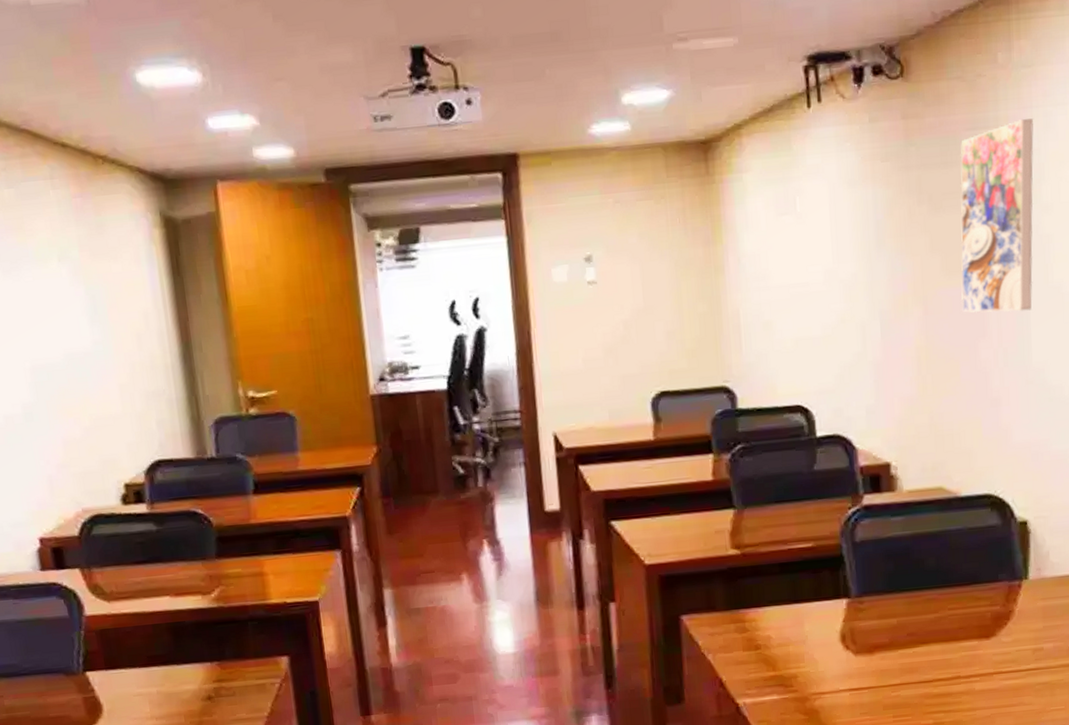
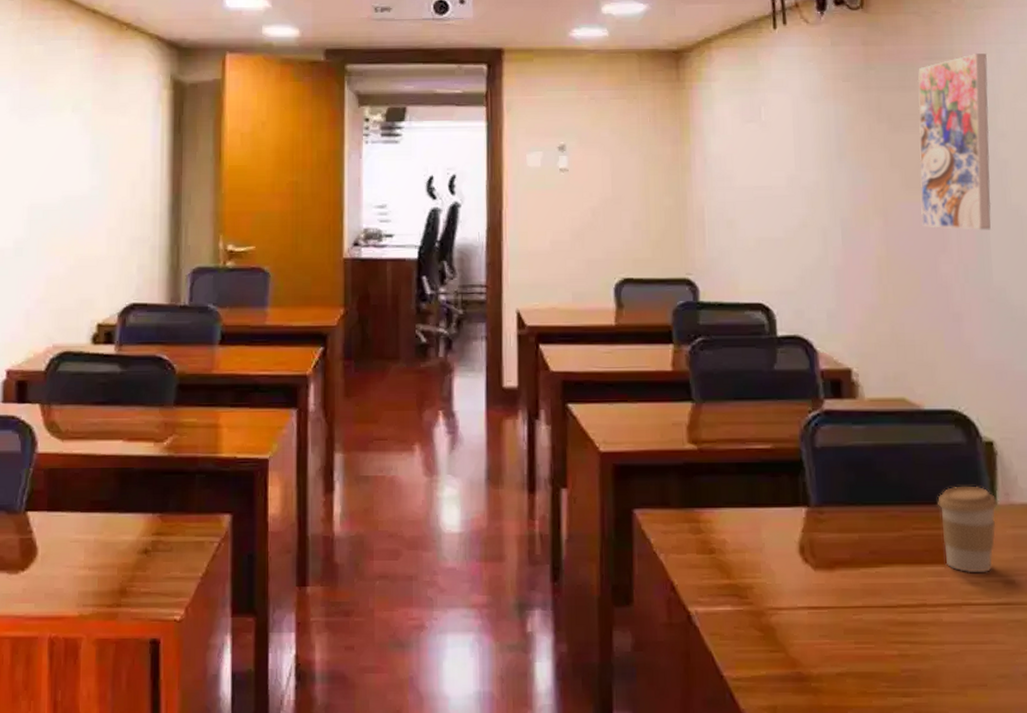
coffee cup: none [973,564,1029,645] -> present [938,486,997,573]

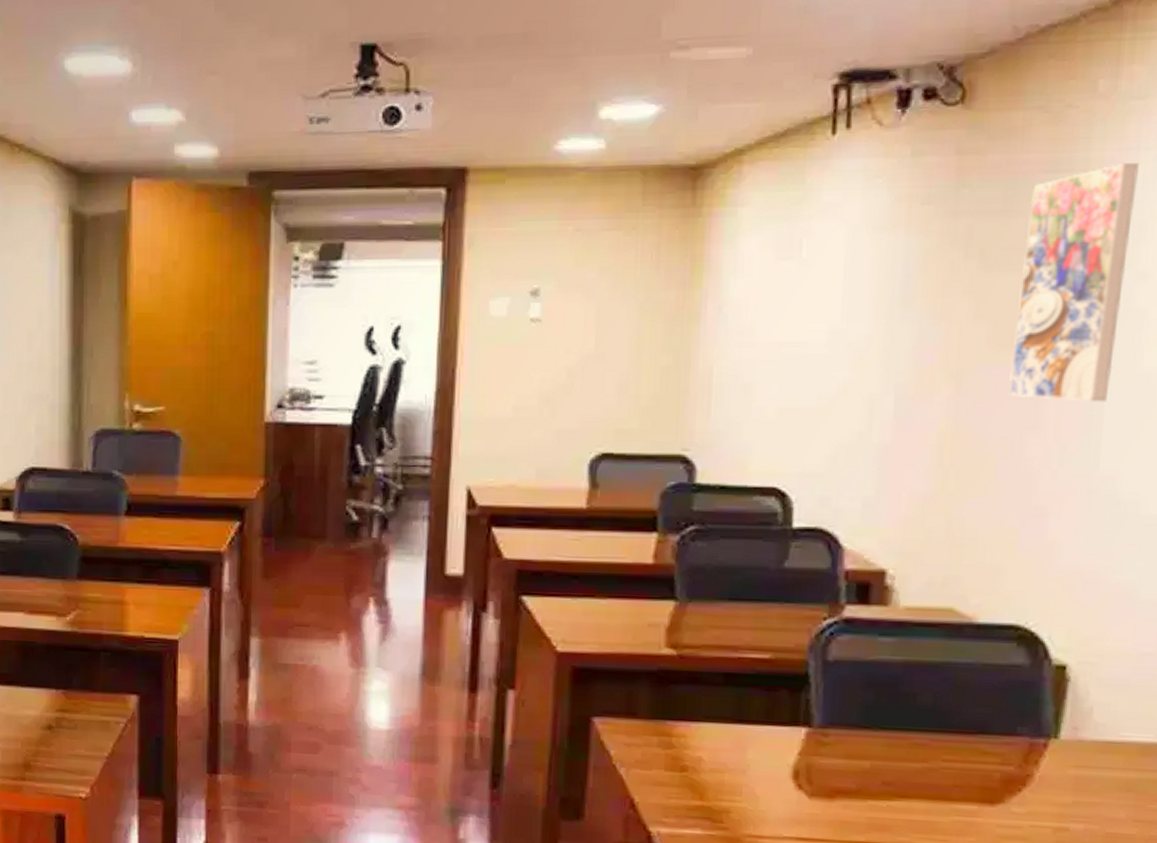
coffee cup: present [938,486,997,573] -> none [979,715,1061,817]

